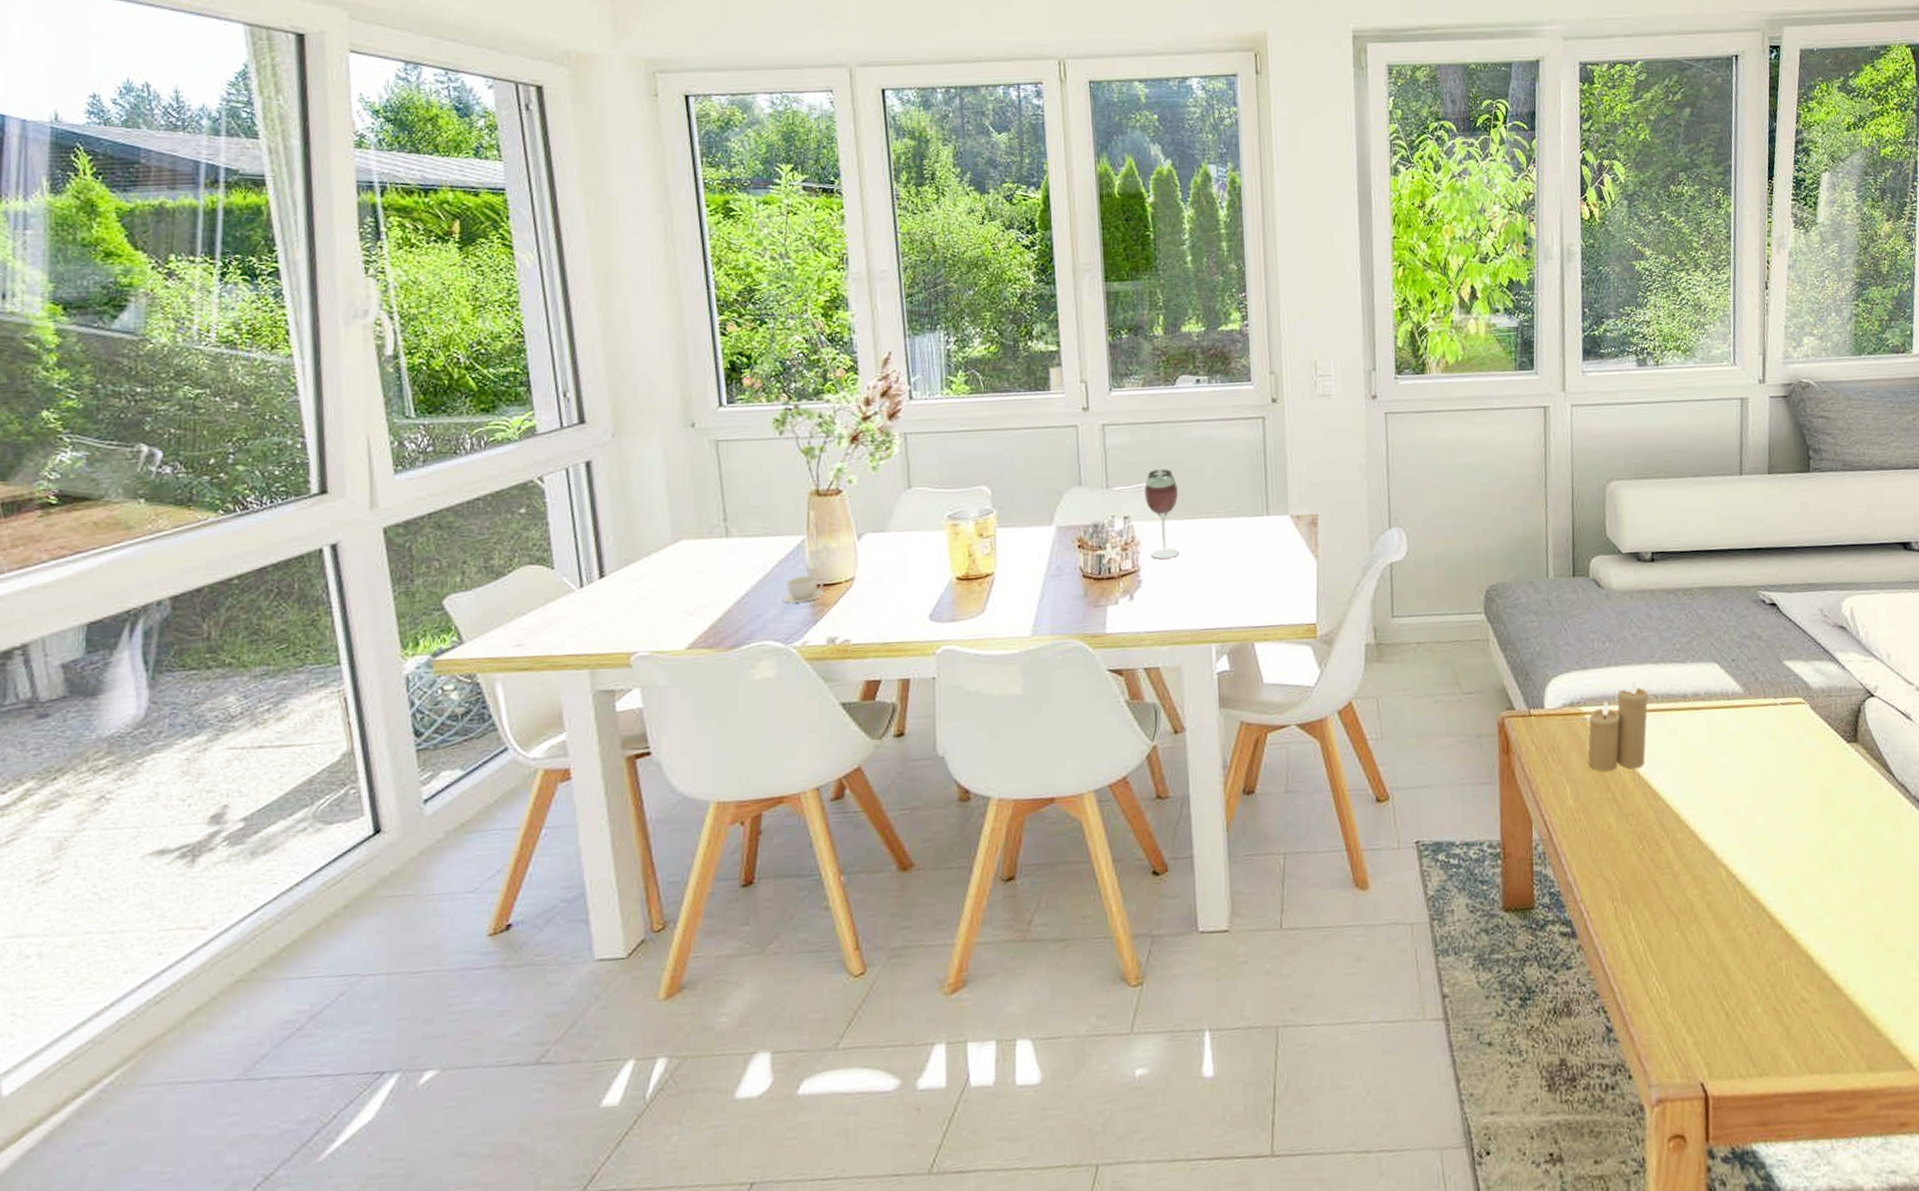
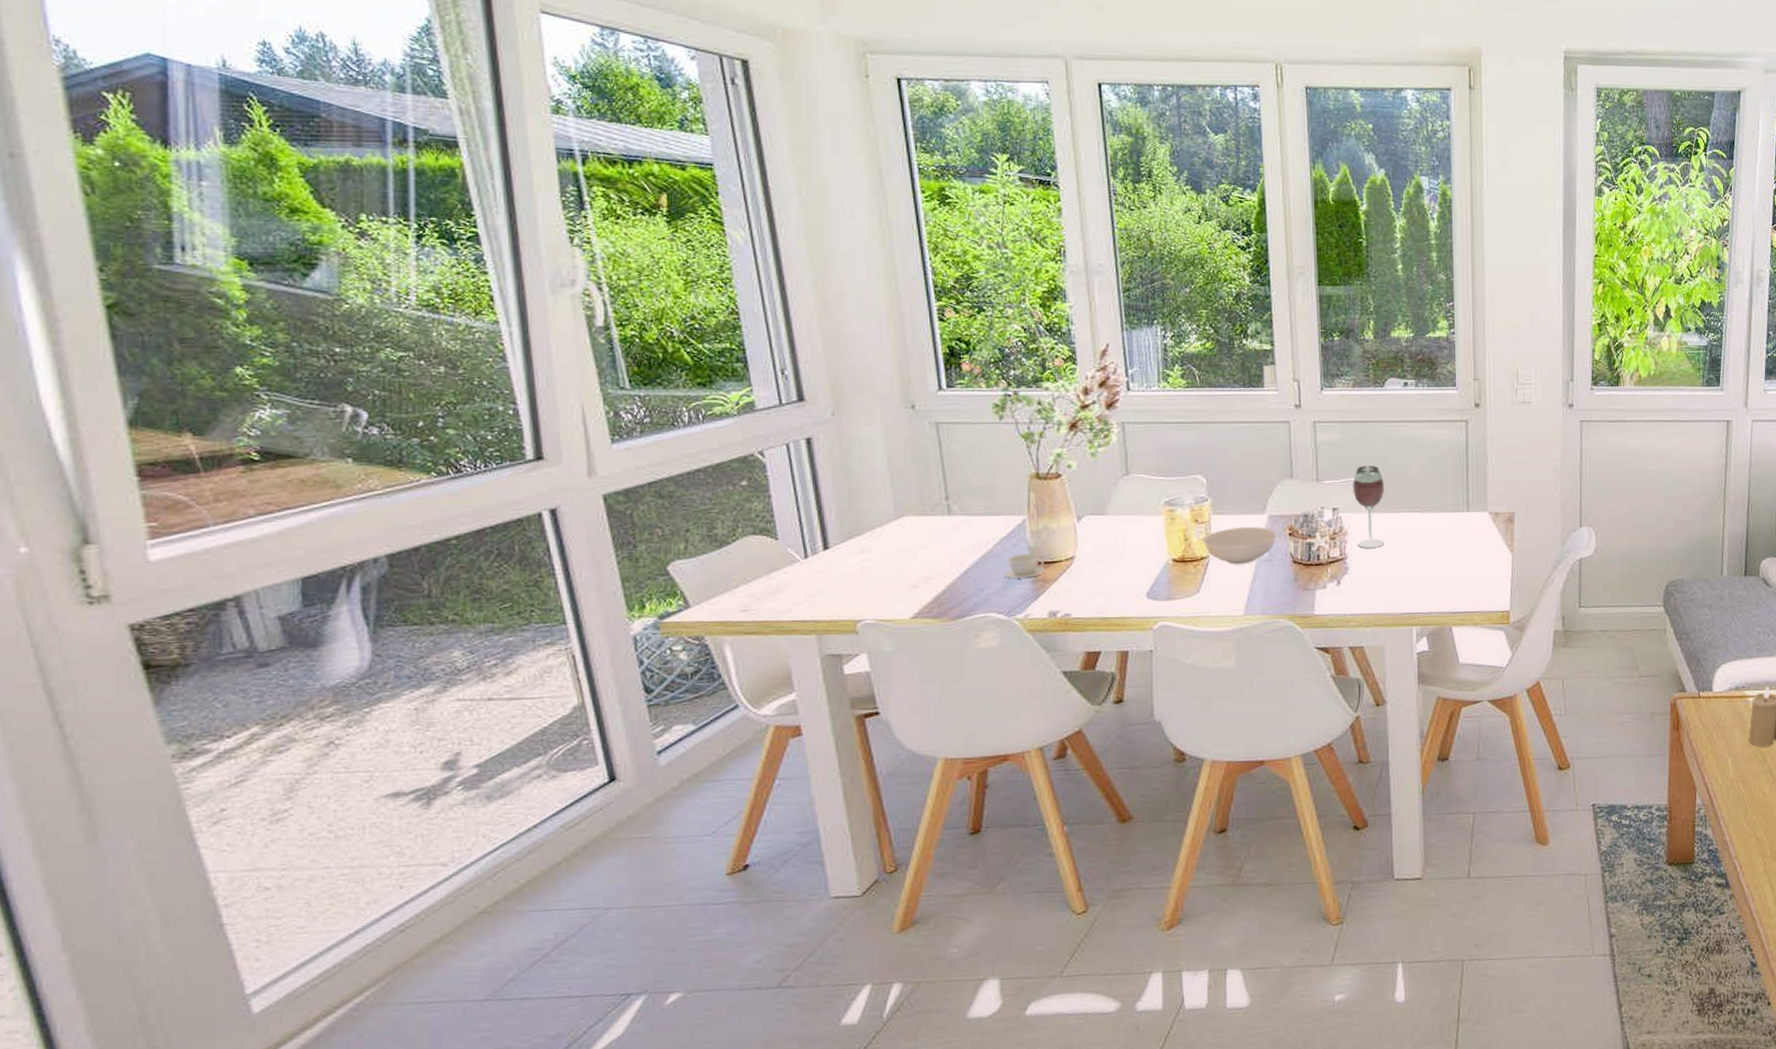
bowl: none [987,539,1066,581] -> present [1202,527,1277,565]

